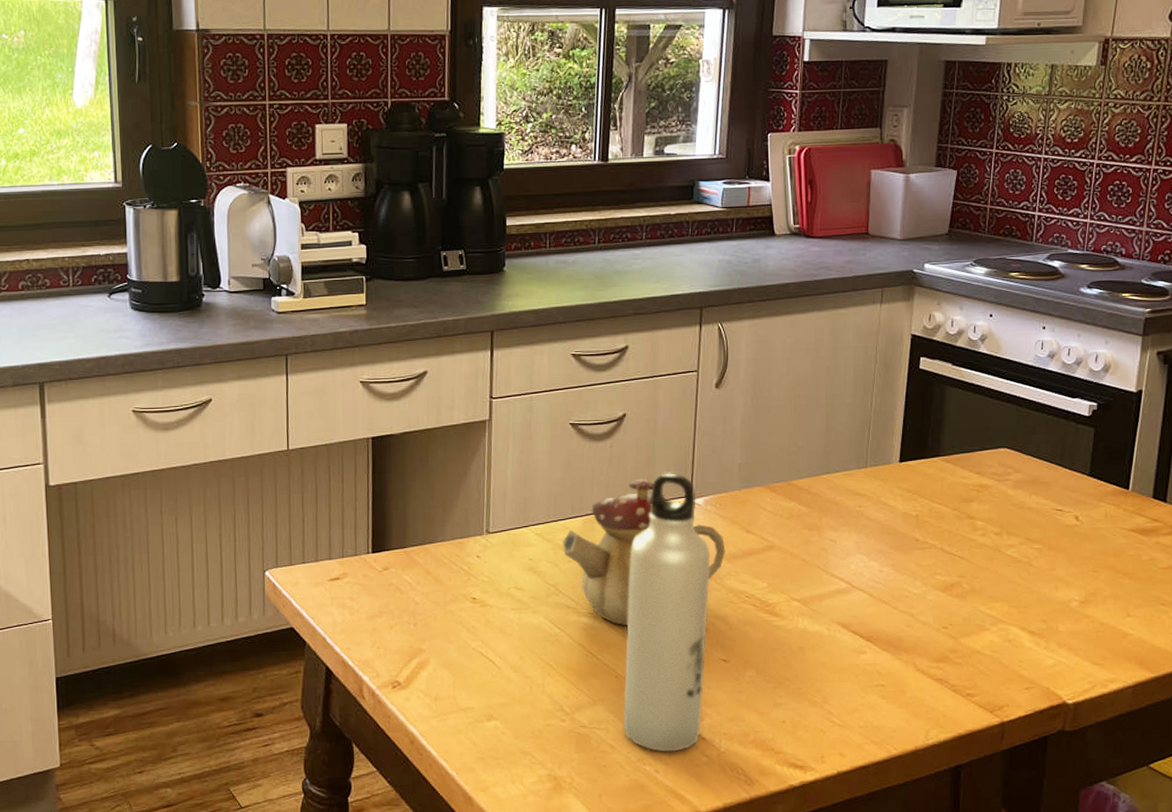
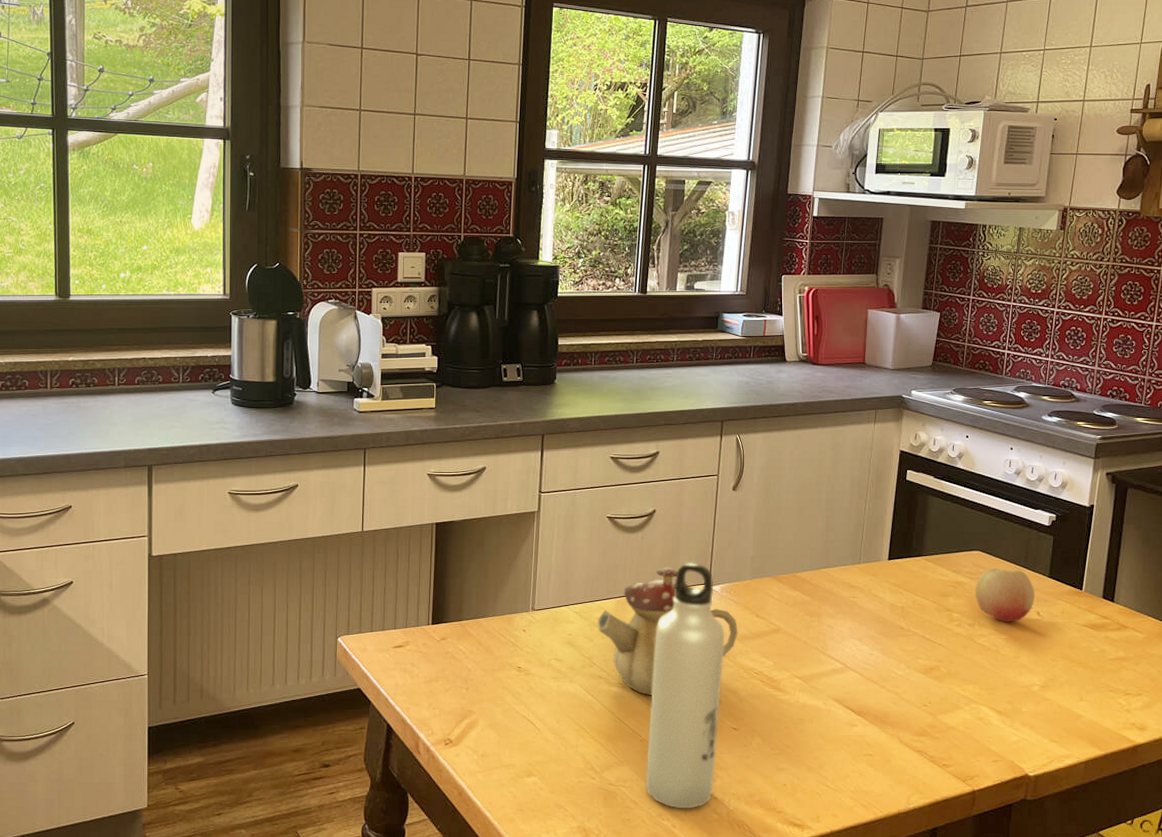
fruit: none [1002,467,1073,530] -> present [975,568,1035,623]

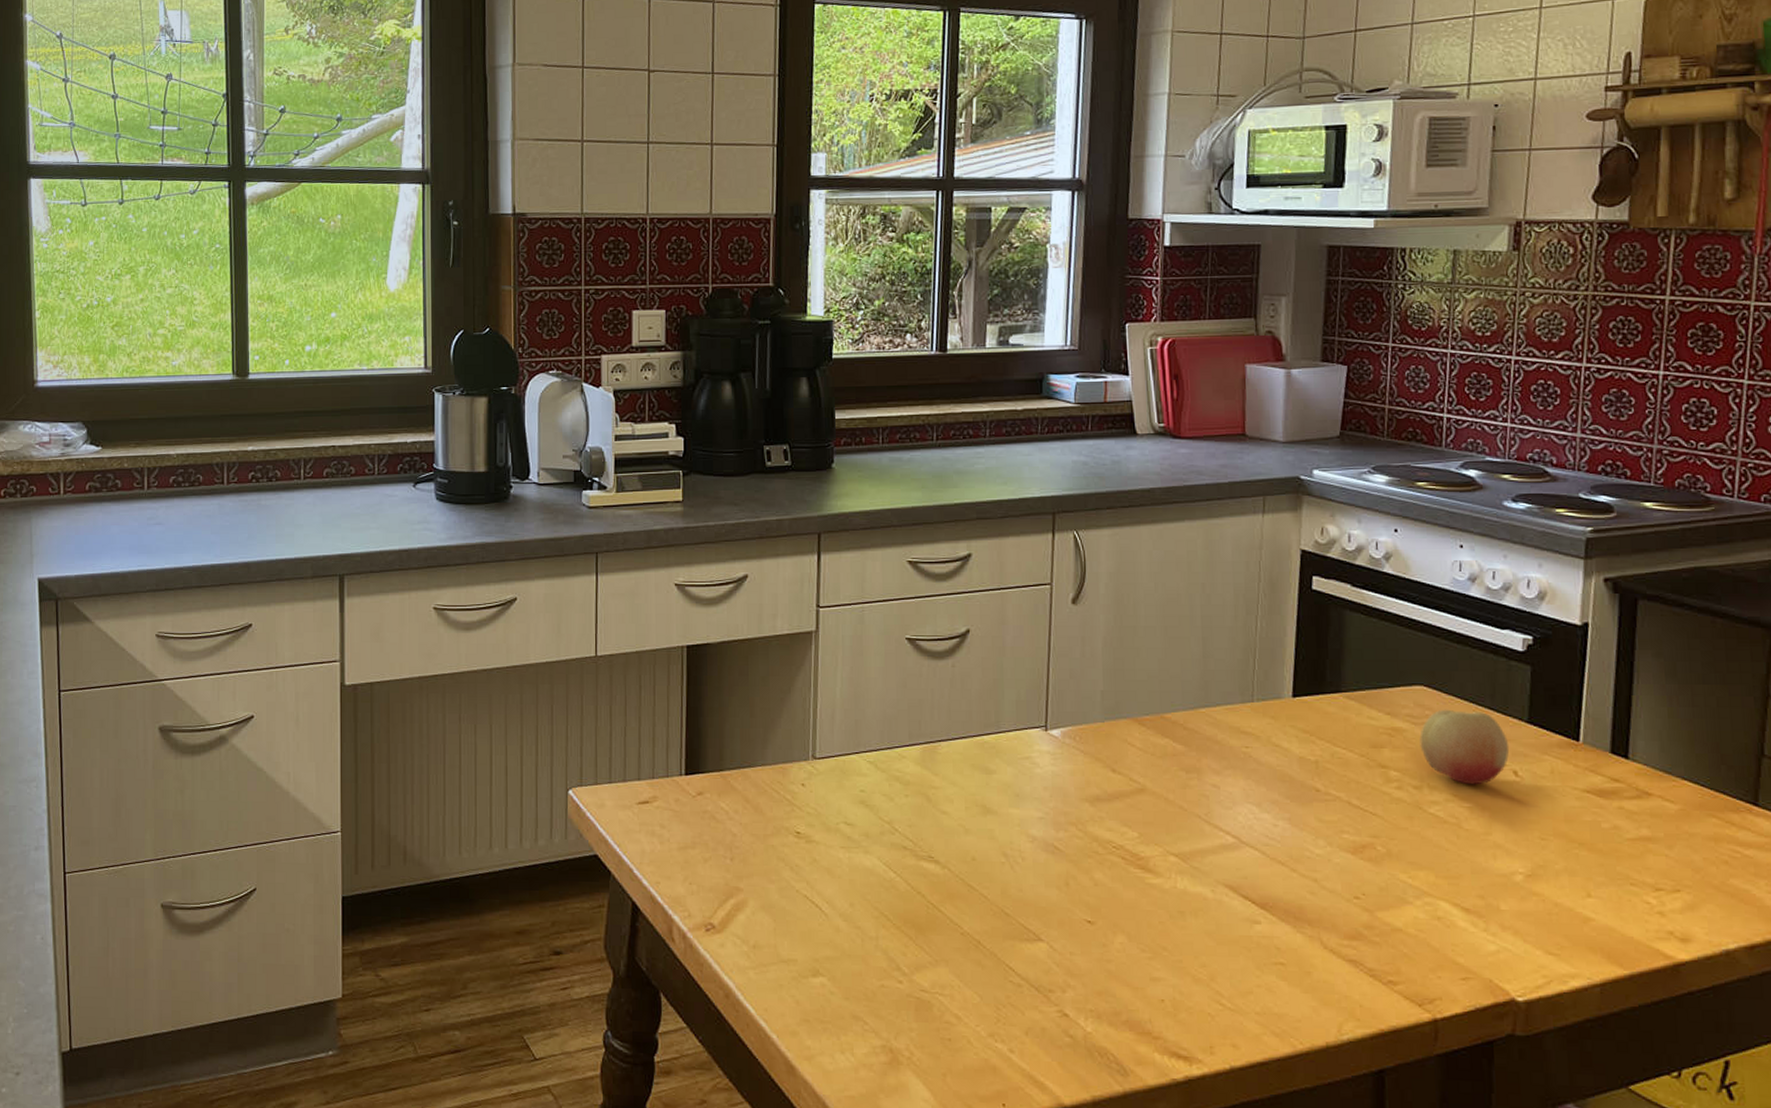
teapot: present [597,567,738,696] -> none [898,704,1088,874]
water bottle: present [645,563,725,809] -> none [969,699,1070,1029]

